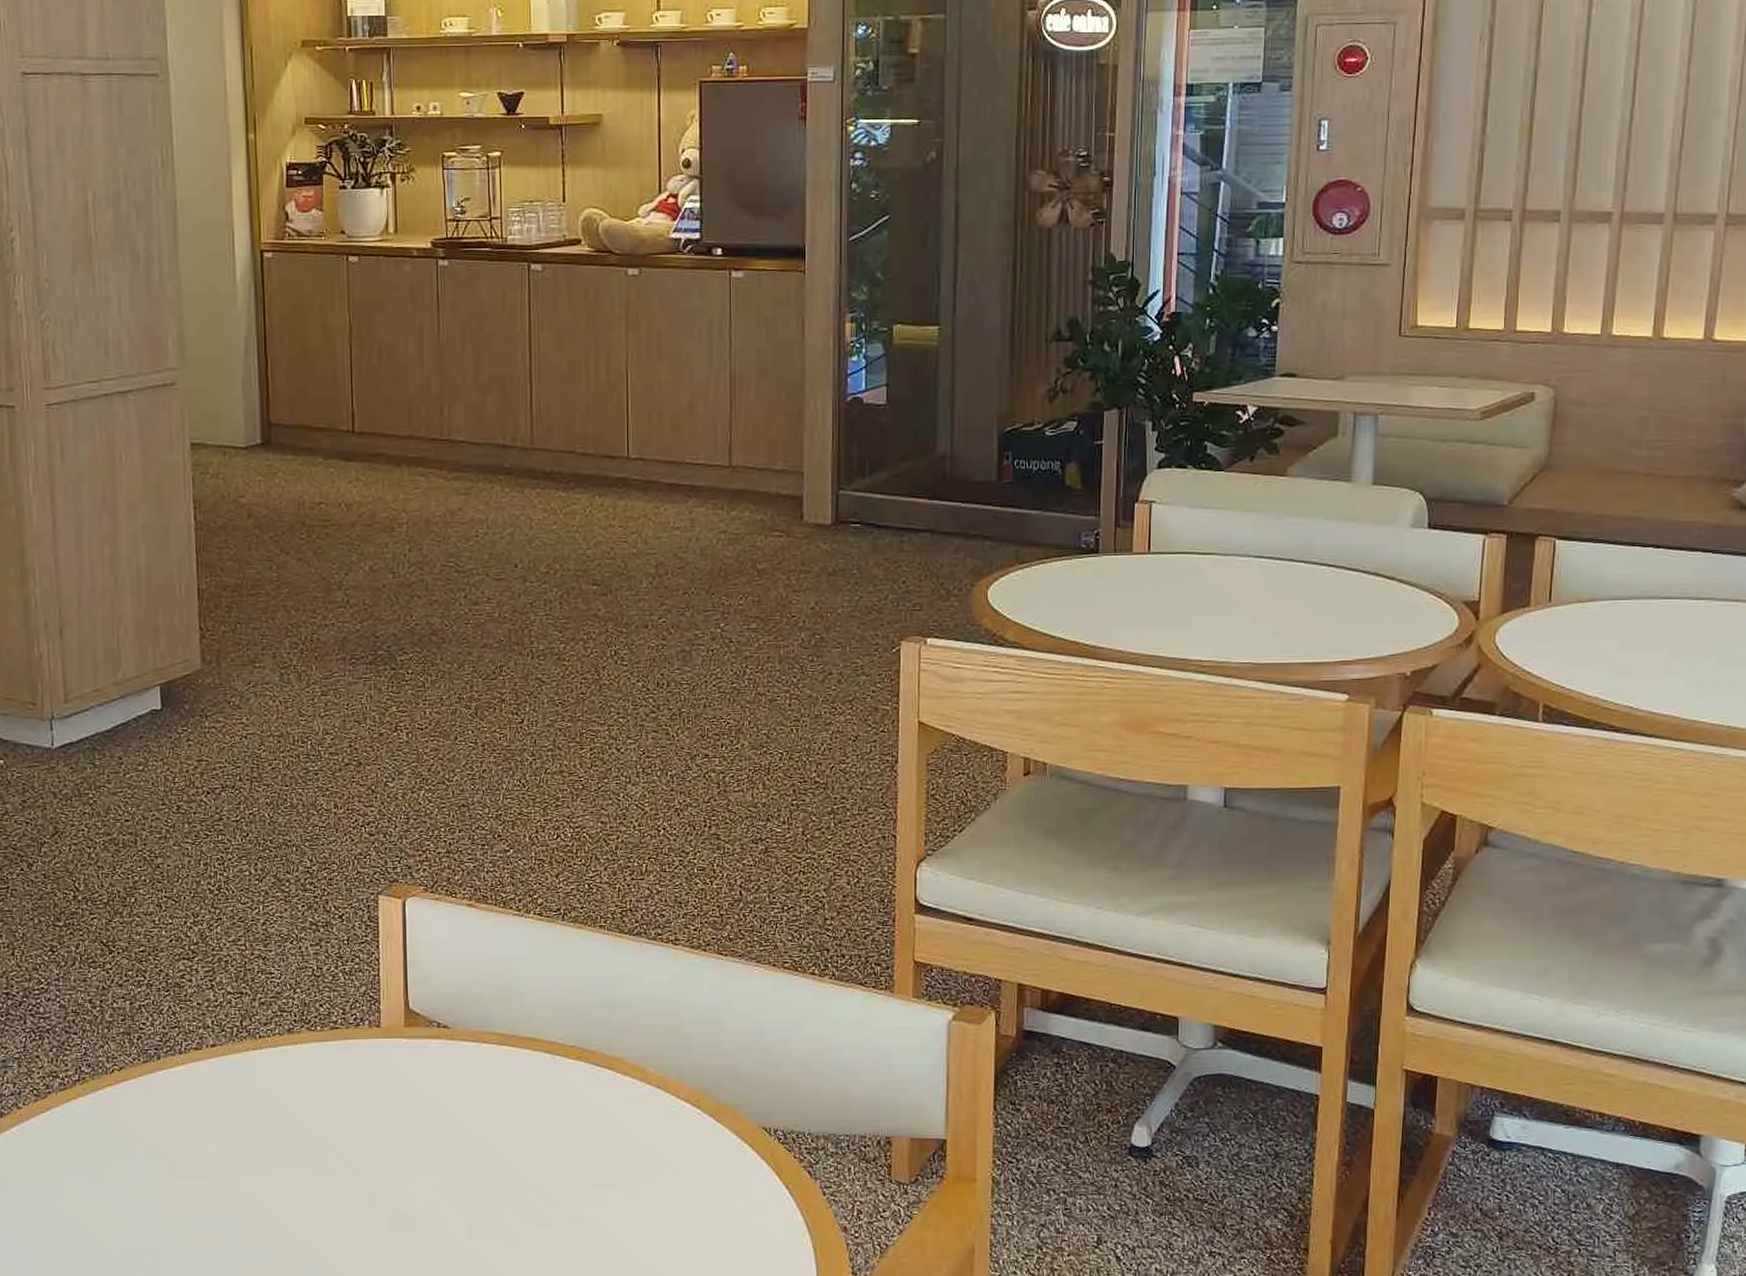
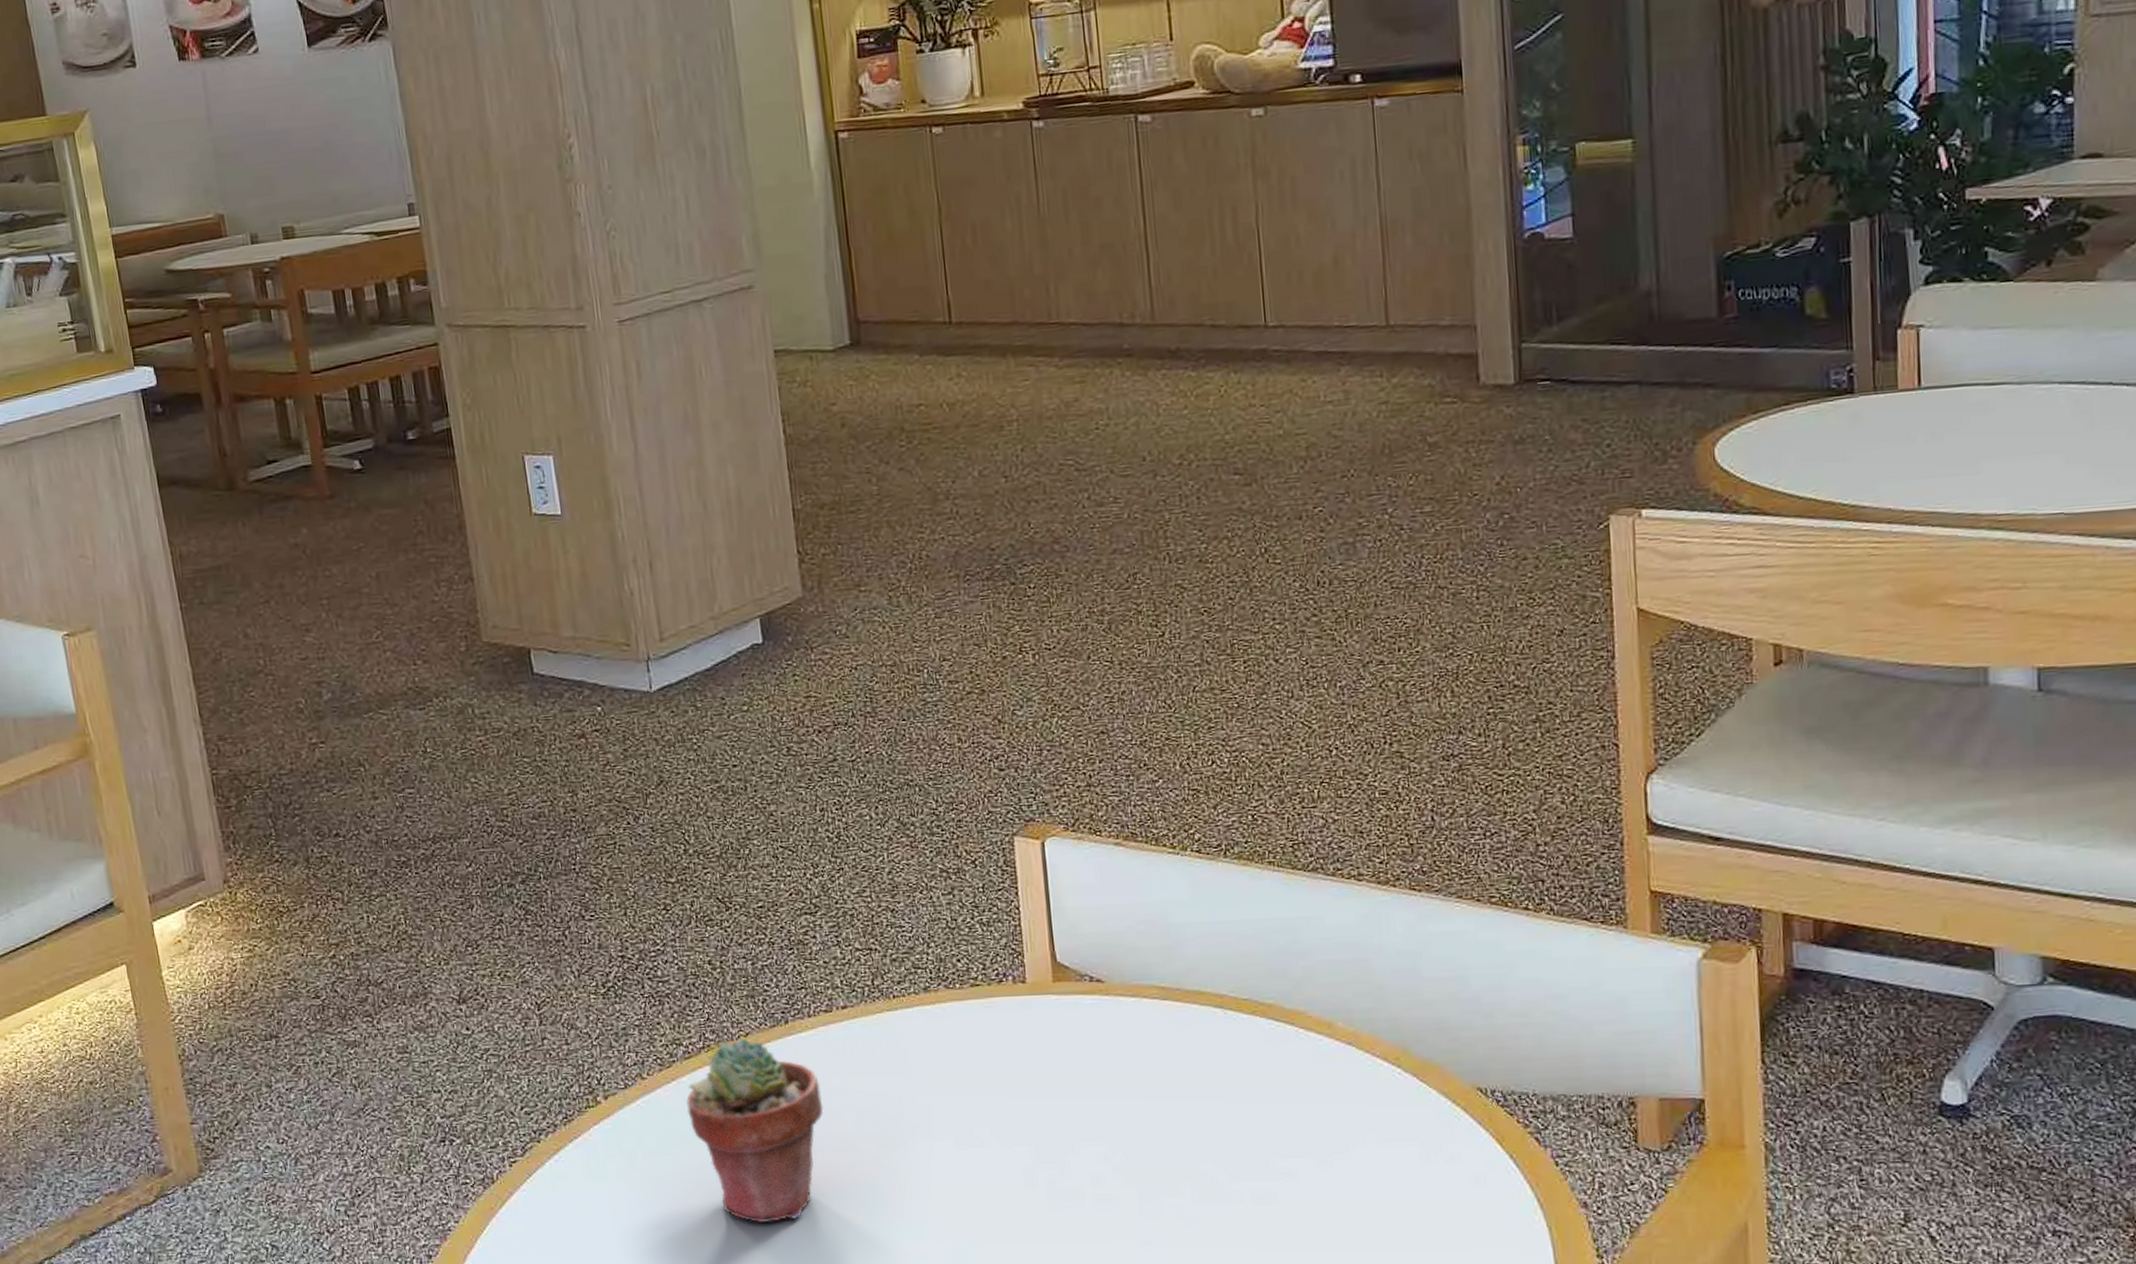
potted succulent: none [59,1072,188,1244] -> present [686,1038,824,1224]

